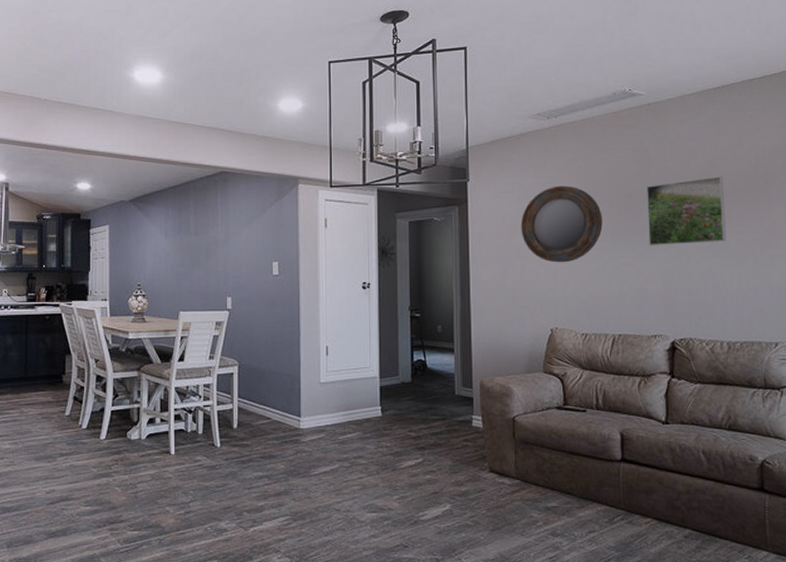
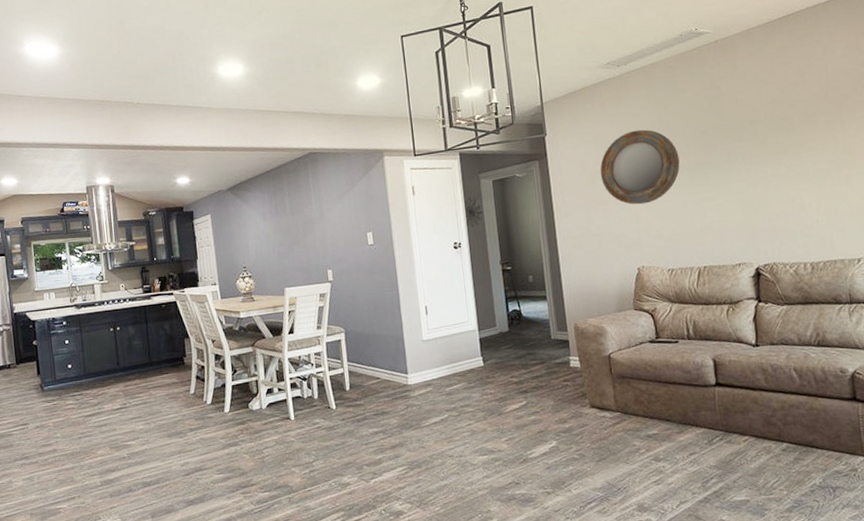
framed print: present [647,176,726,246] -> none [720,103,803,179]

